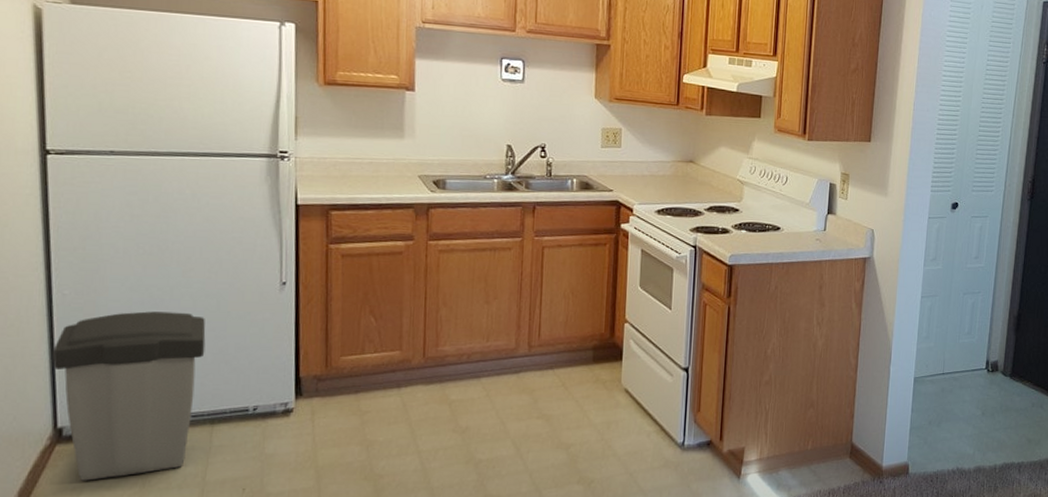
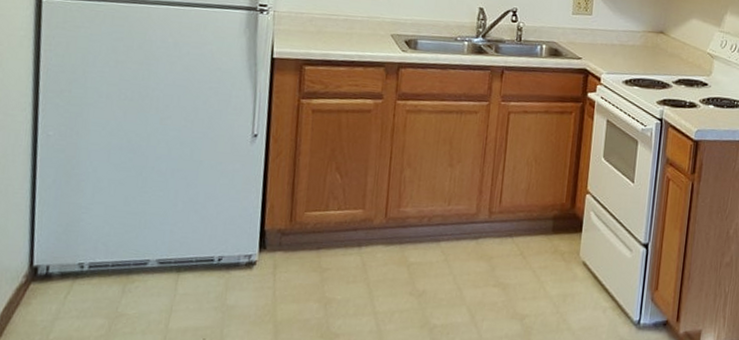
trash can: present [53,311,206,481] -> none [33,156,179,321]

